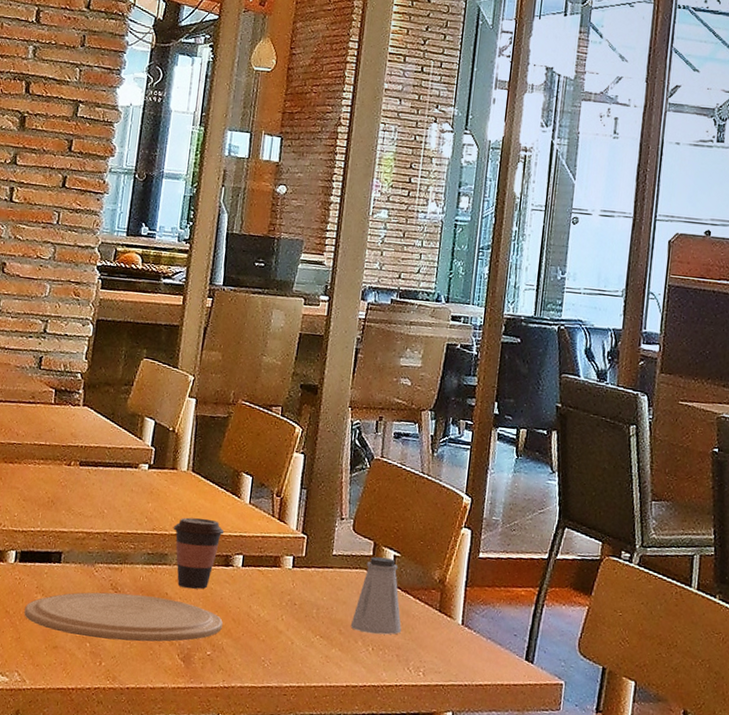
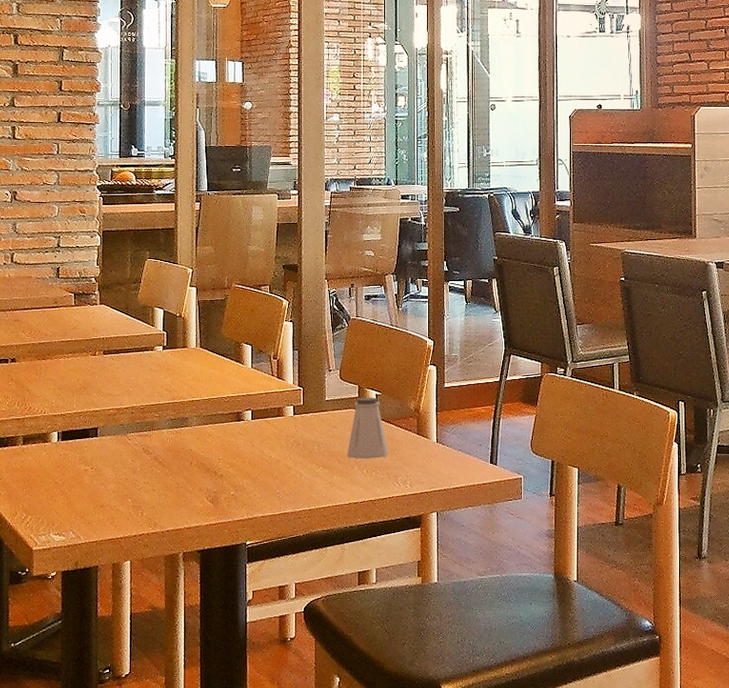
plate: present [24,592,223,642] -> none [72,454,241,494]
coffee cup: present [173,517,224,589] -> none [190,384,234,444]

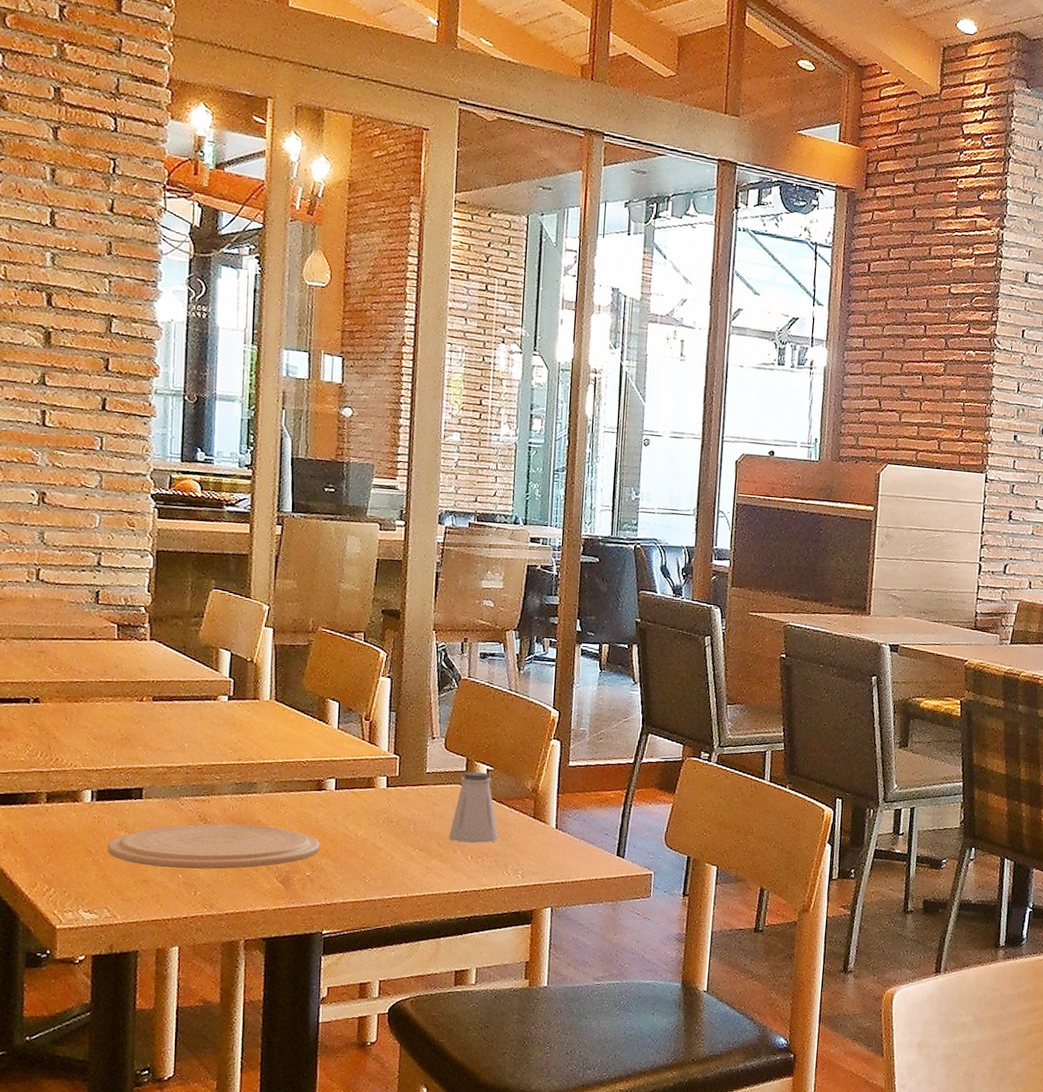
plate: none [72,454,241,494] -> present [108,824,320,870]

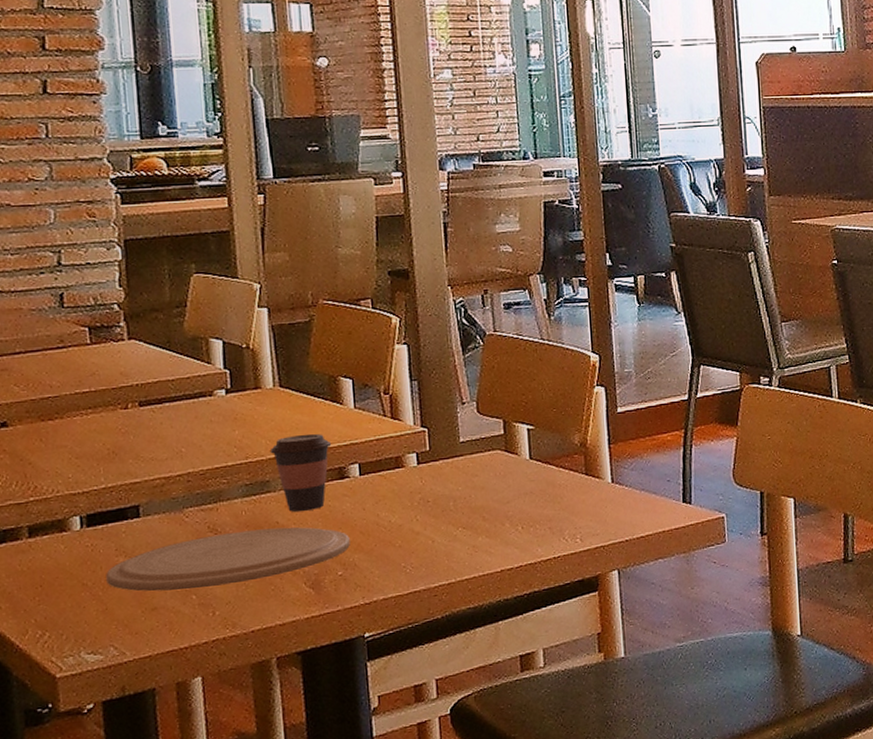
coffee cup: none [260,745,314,815] -> present [269,433,332,512]
saltshaker: present [448,771,499,844] -> none [493,433,550,513]

